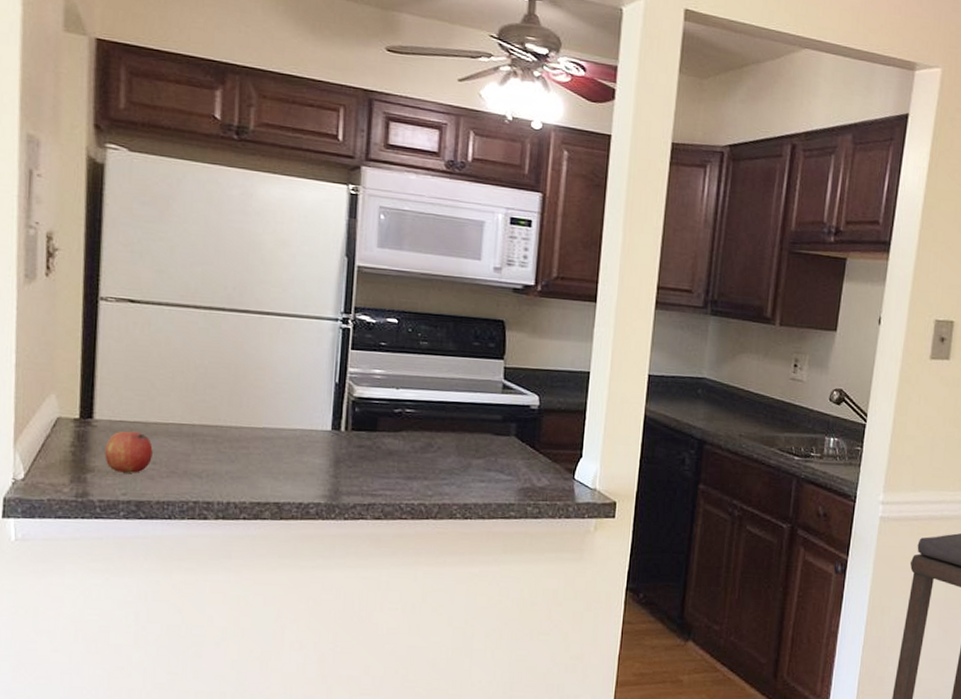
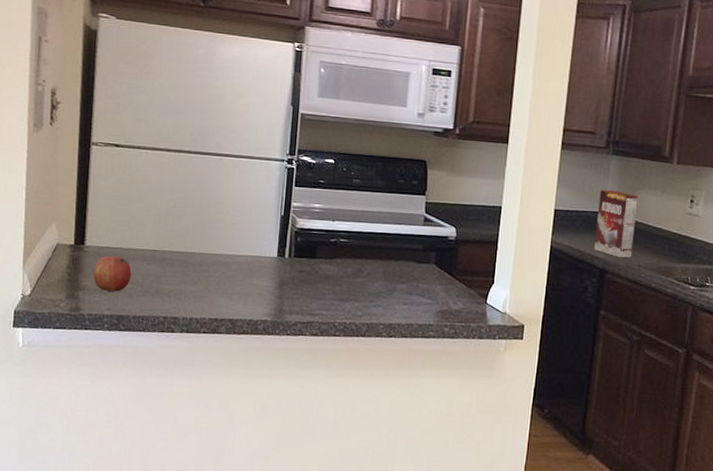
cereal box: none [691,353,739,428] -> present [594,190,639,259]

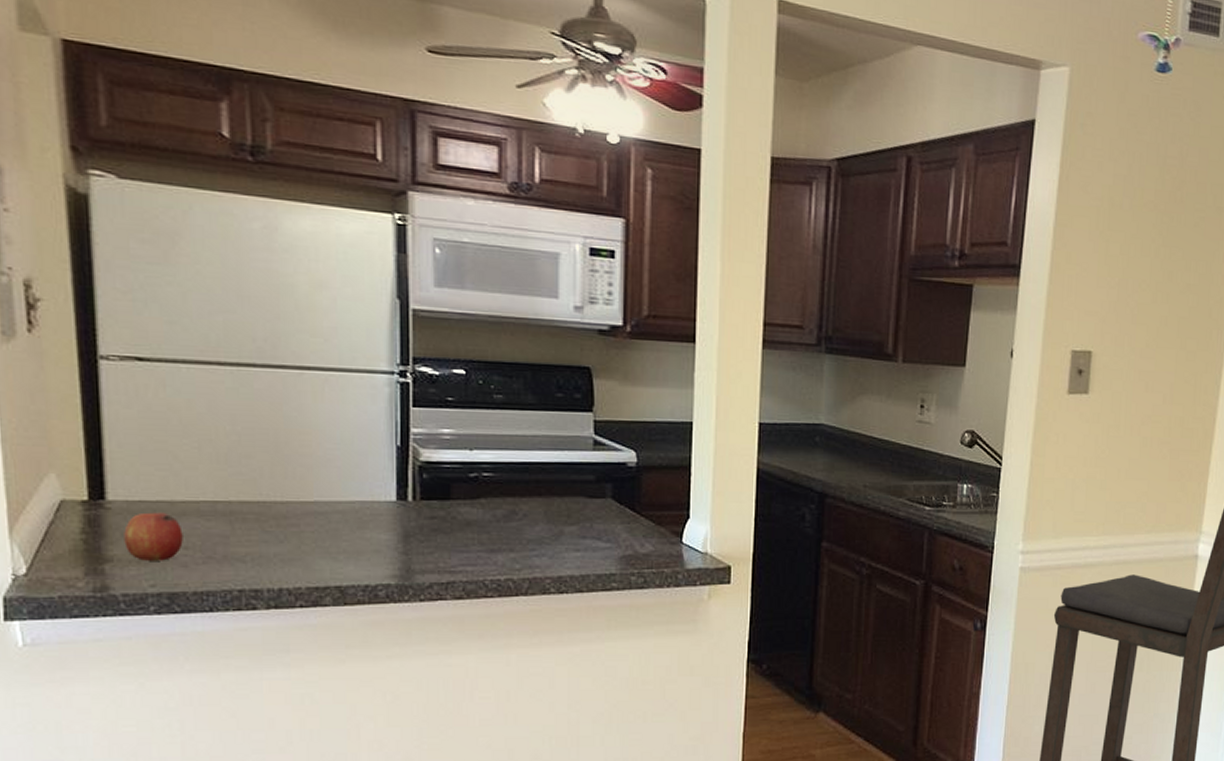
cereal box: present [594,190,639,259] -> none [810,396,859,479]

